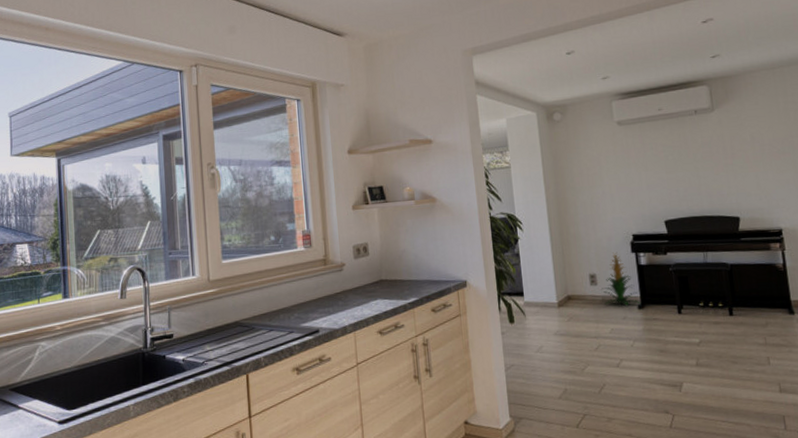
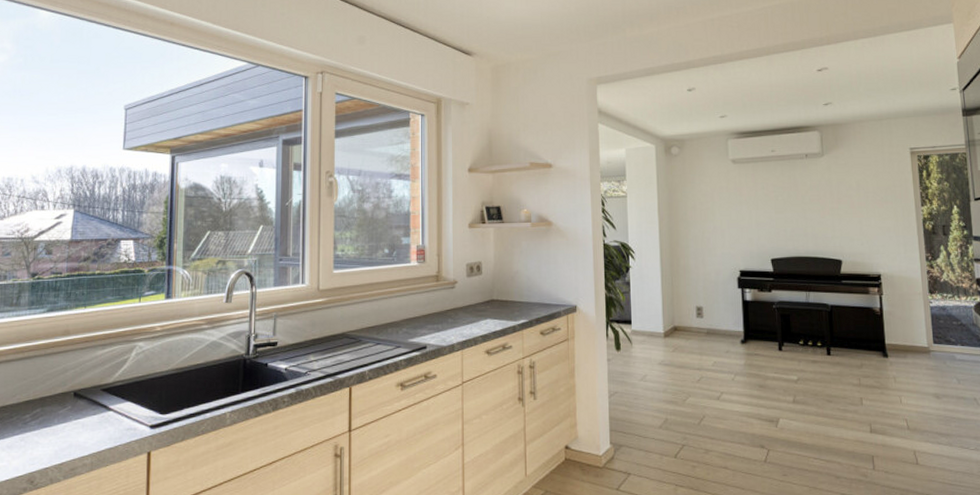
indoor plant: present [601,252,640,305] -> none [706,286,743,339]

